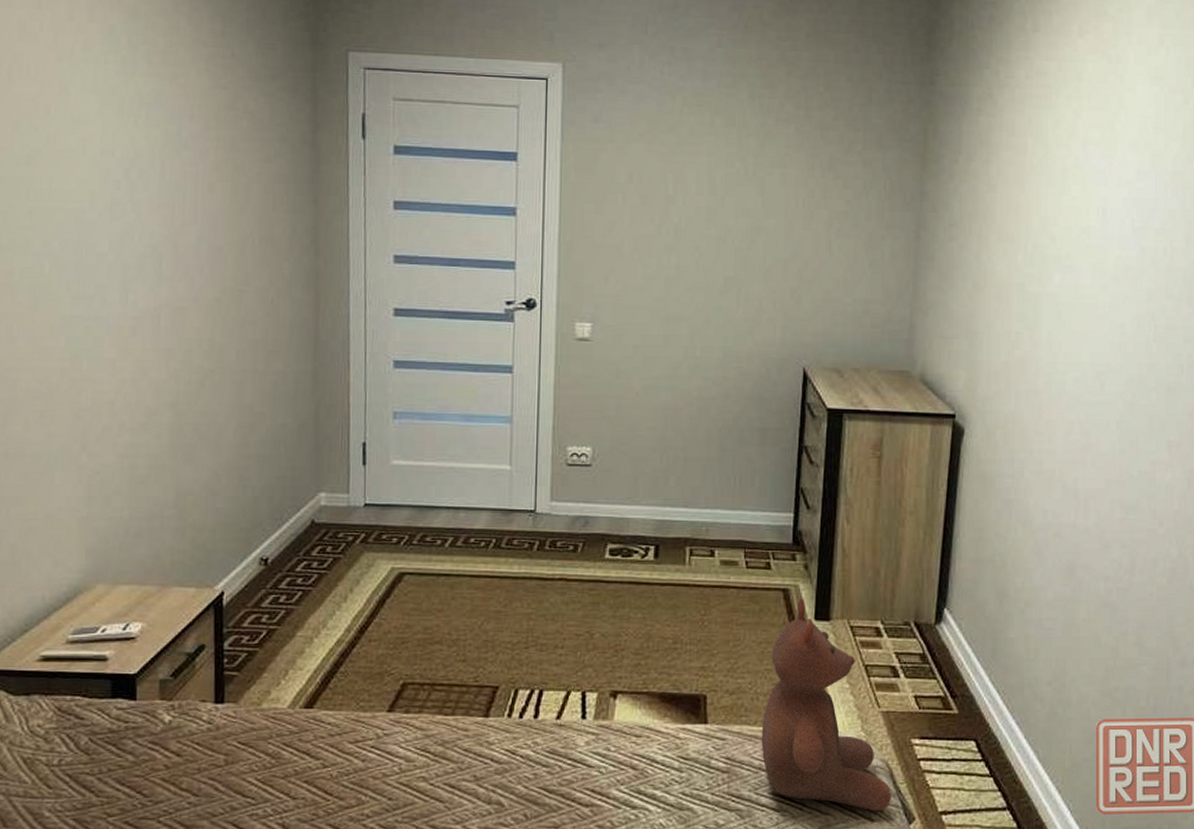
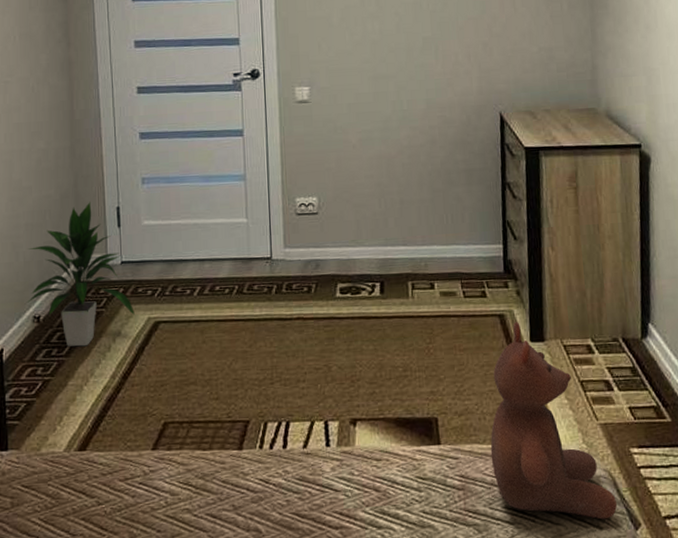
indoor plant: none [253,435,378,595] -> present [27,202,136,347]

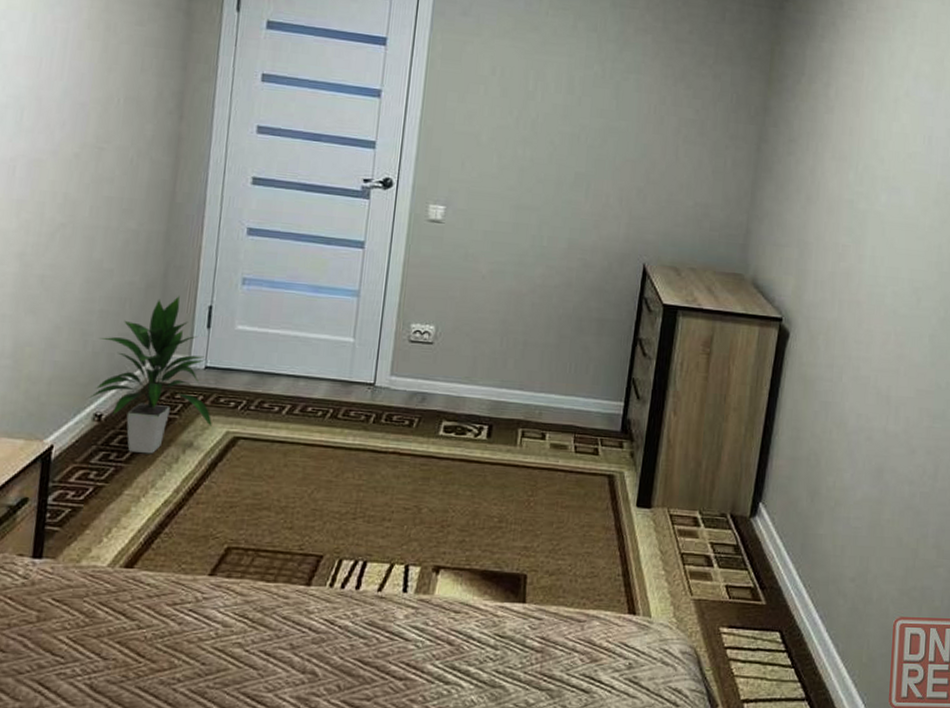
stuffed bear: present [490,322,618,520] -> none [576,485,698,697]

